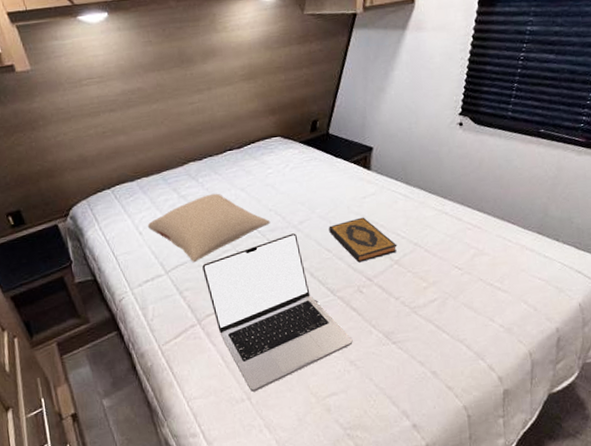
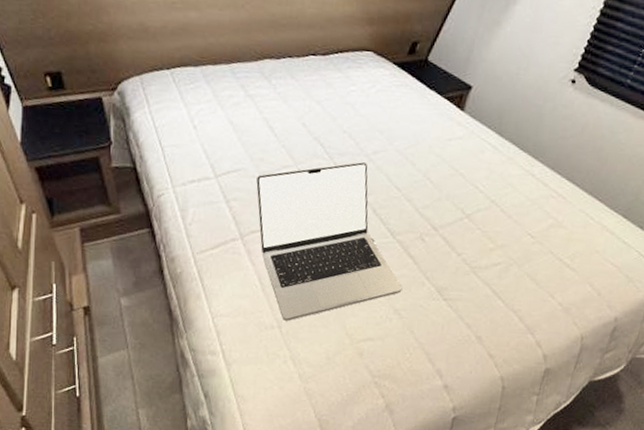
pillow: present [147,193,271,263] -> none [204,99,342,172]
hardback book: present [329,217,397,263] -> none [403,160,473,209]

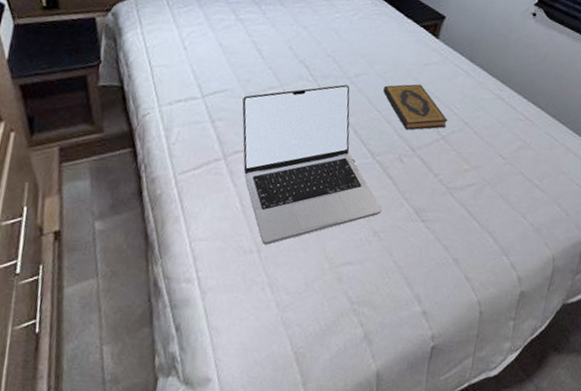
hardback book: none [403,160,473,209] -> present [383,84,448,130]

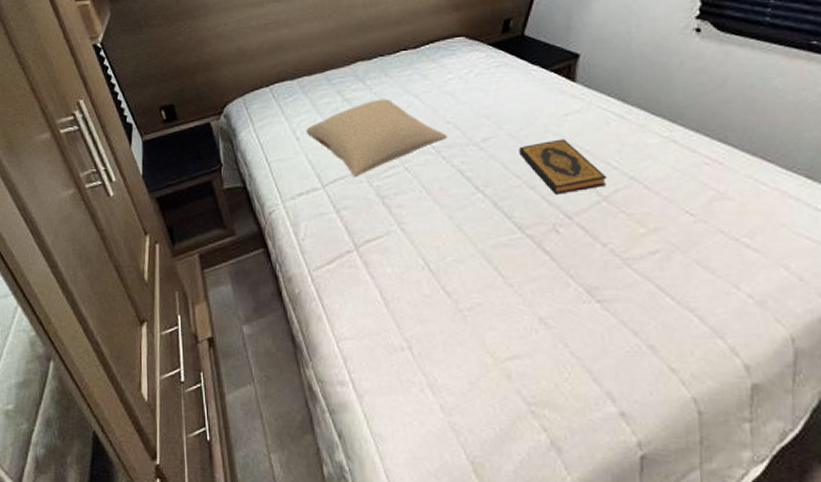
pillow: none [194,24,326,93] -> present [305,98,448,178]
laptop: present [242,84,382,245] -> none [364,152,544,340]

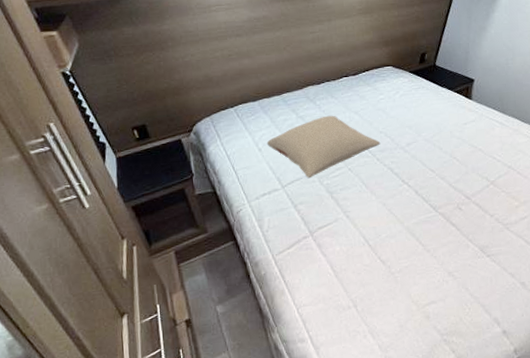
hardback book: present [519,139,607,195] -> none [433,141,493,182]

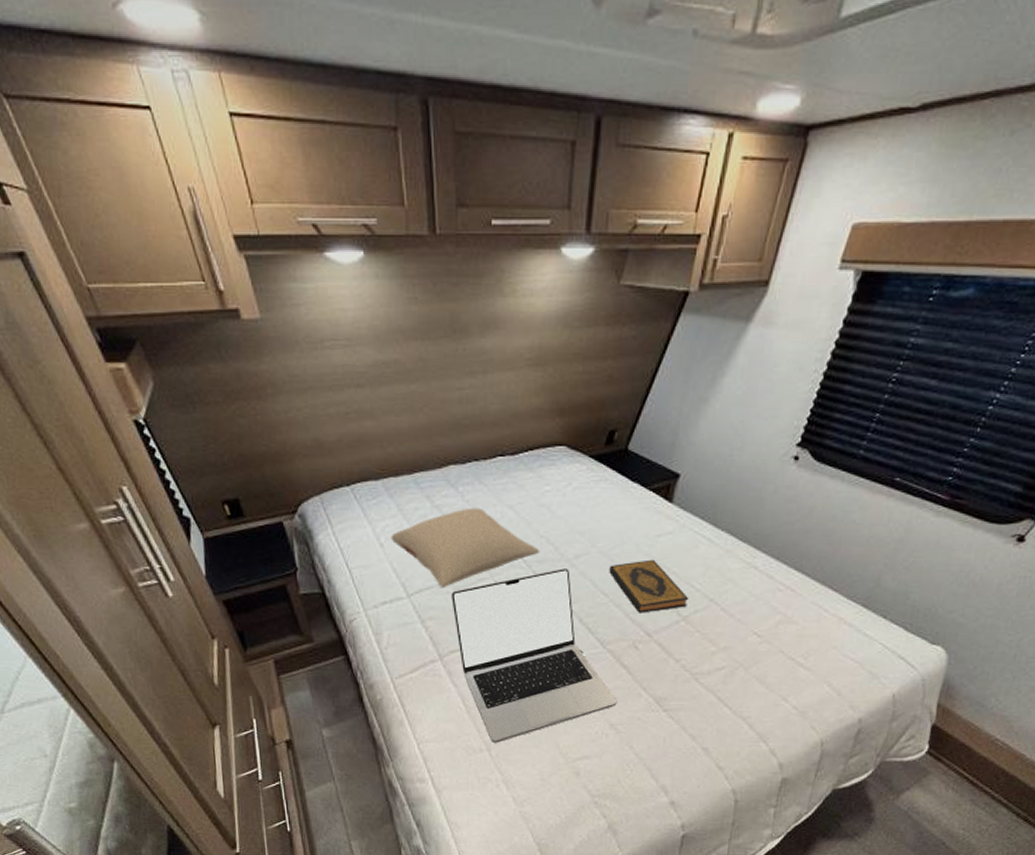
laptop: none [316,154,452,300] -> present [451,568,617,743]
hardback book: none [433,141,493,182] -> present [609,559,689,613]

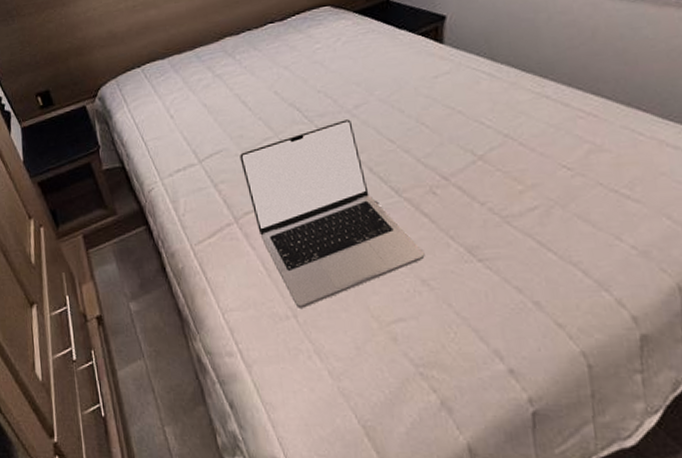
pillow: present [390,507,540,589] -> none [179,72,320,152]
hardback book: present [609,559,689,613] -> none [391,101,481,157]

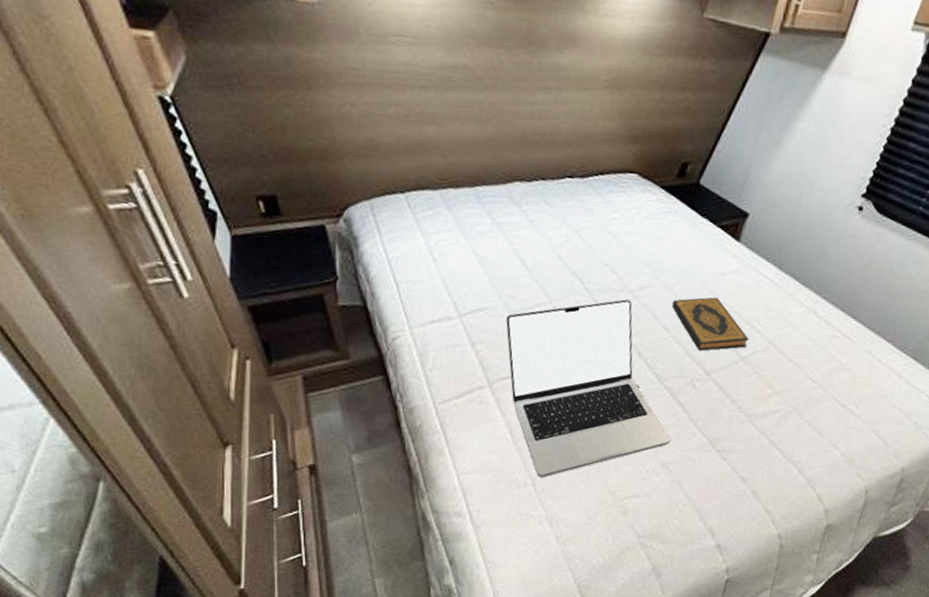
hardback book: none [391,101,481,157] -> present [672,297,749,351]

